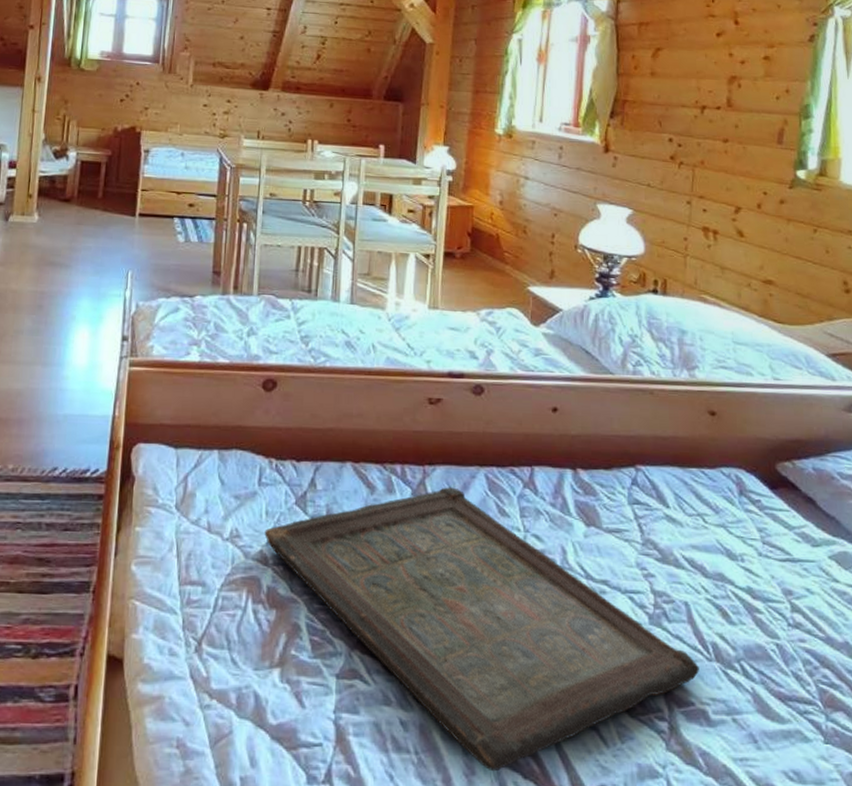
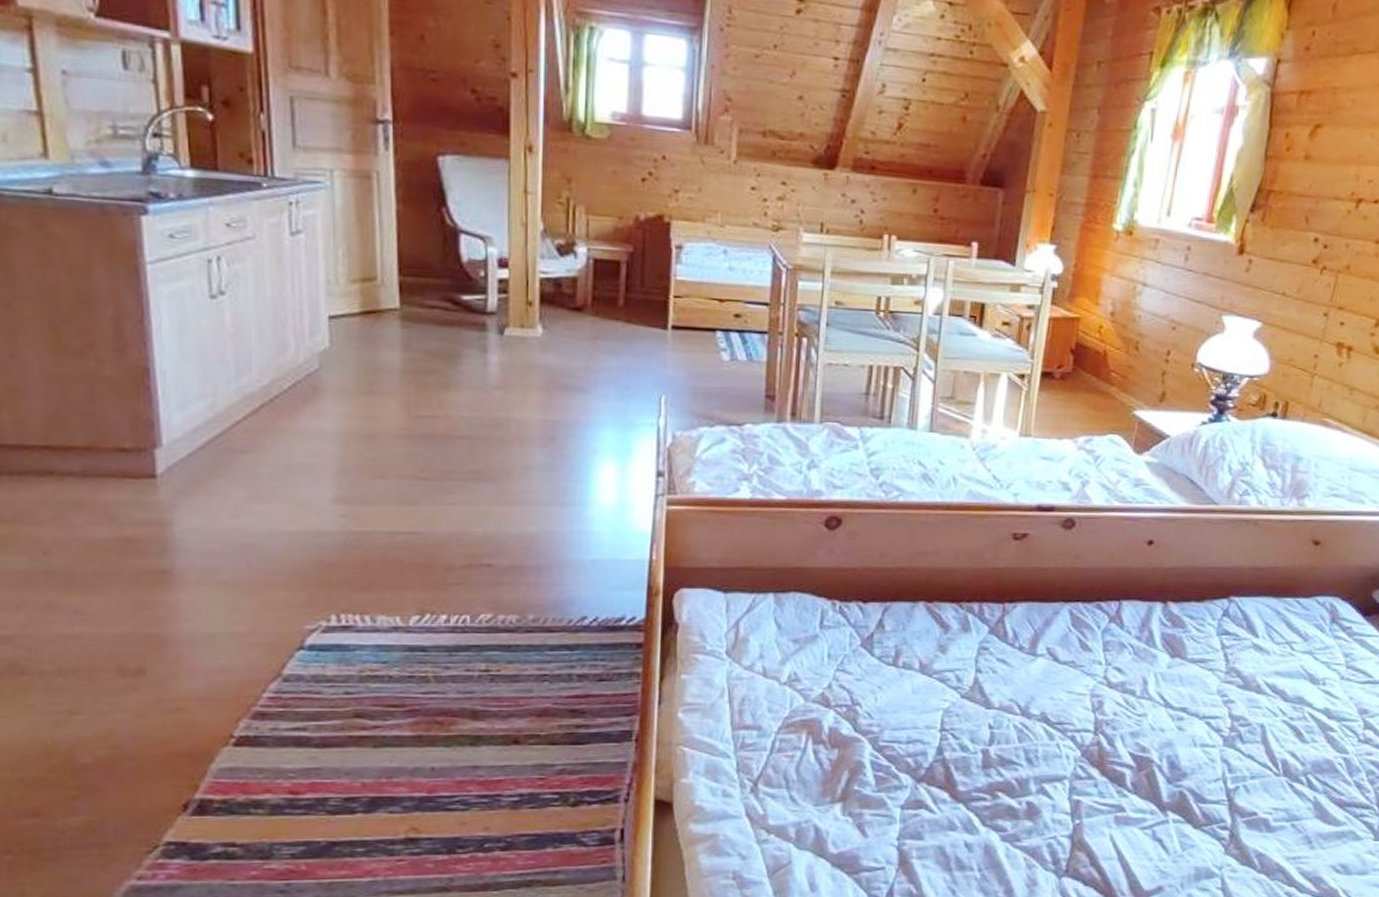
serving tray: present [264,487,699,772] -> none [826,624,1267,882]

